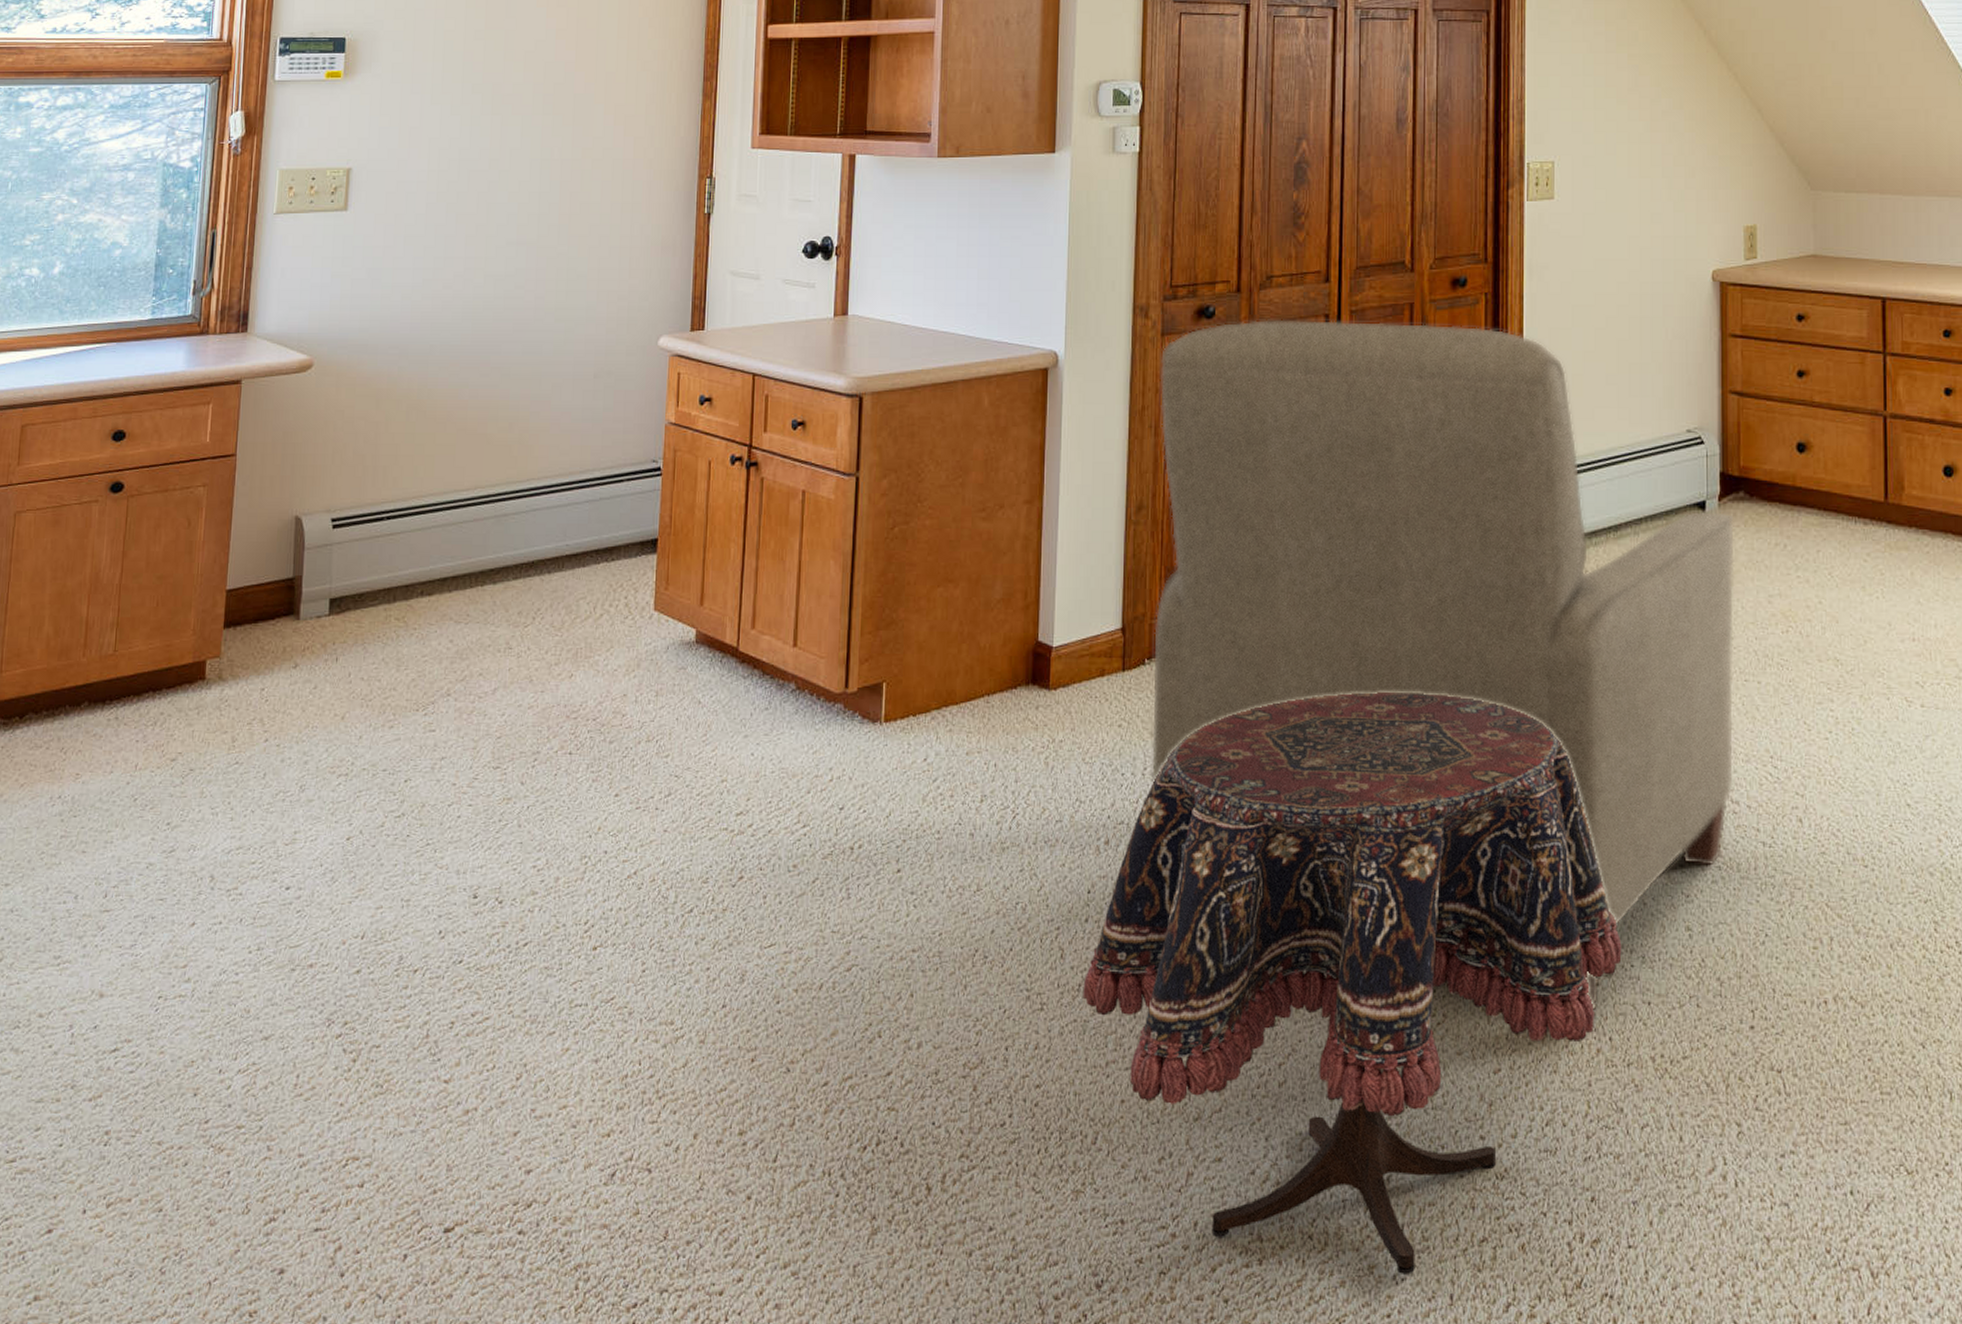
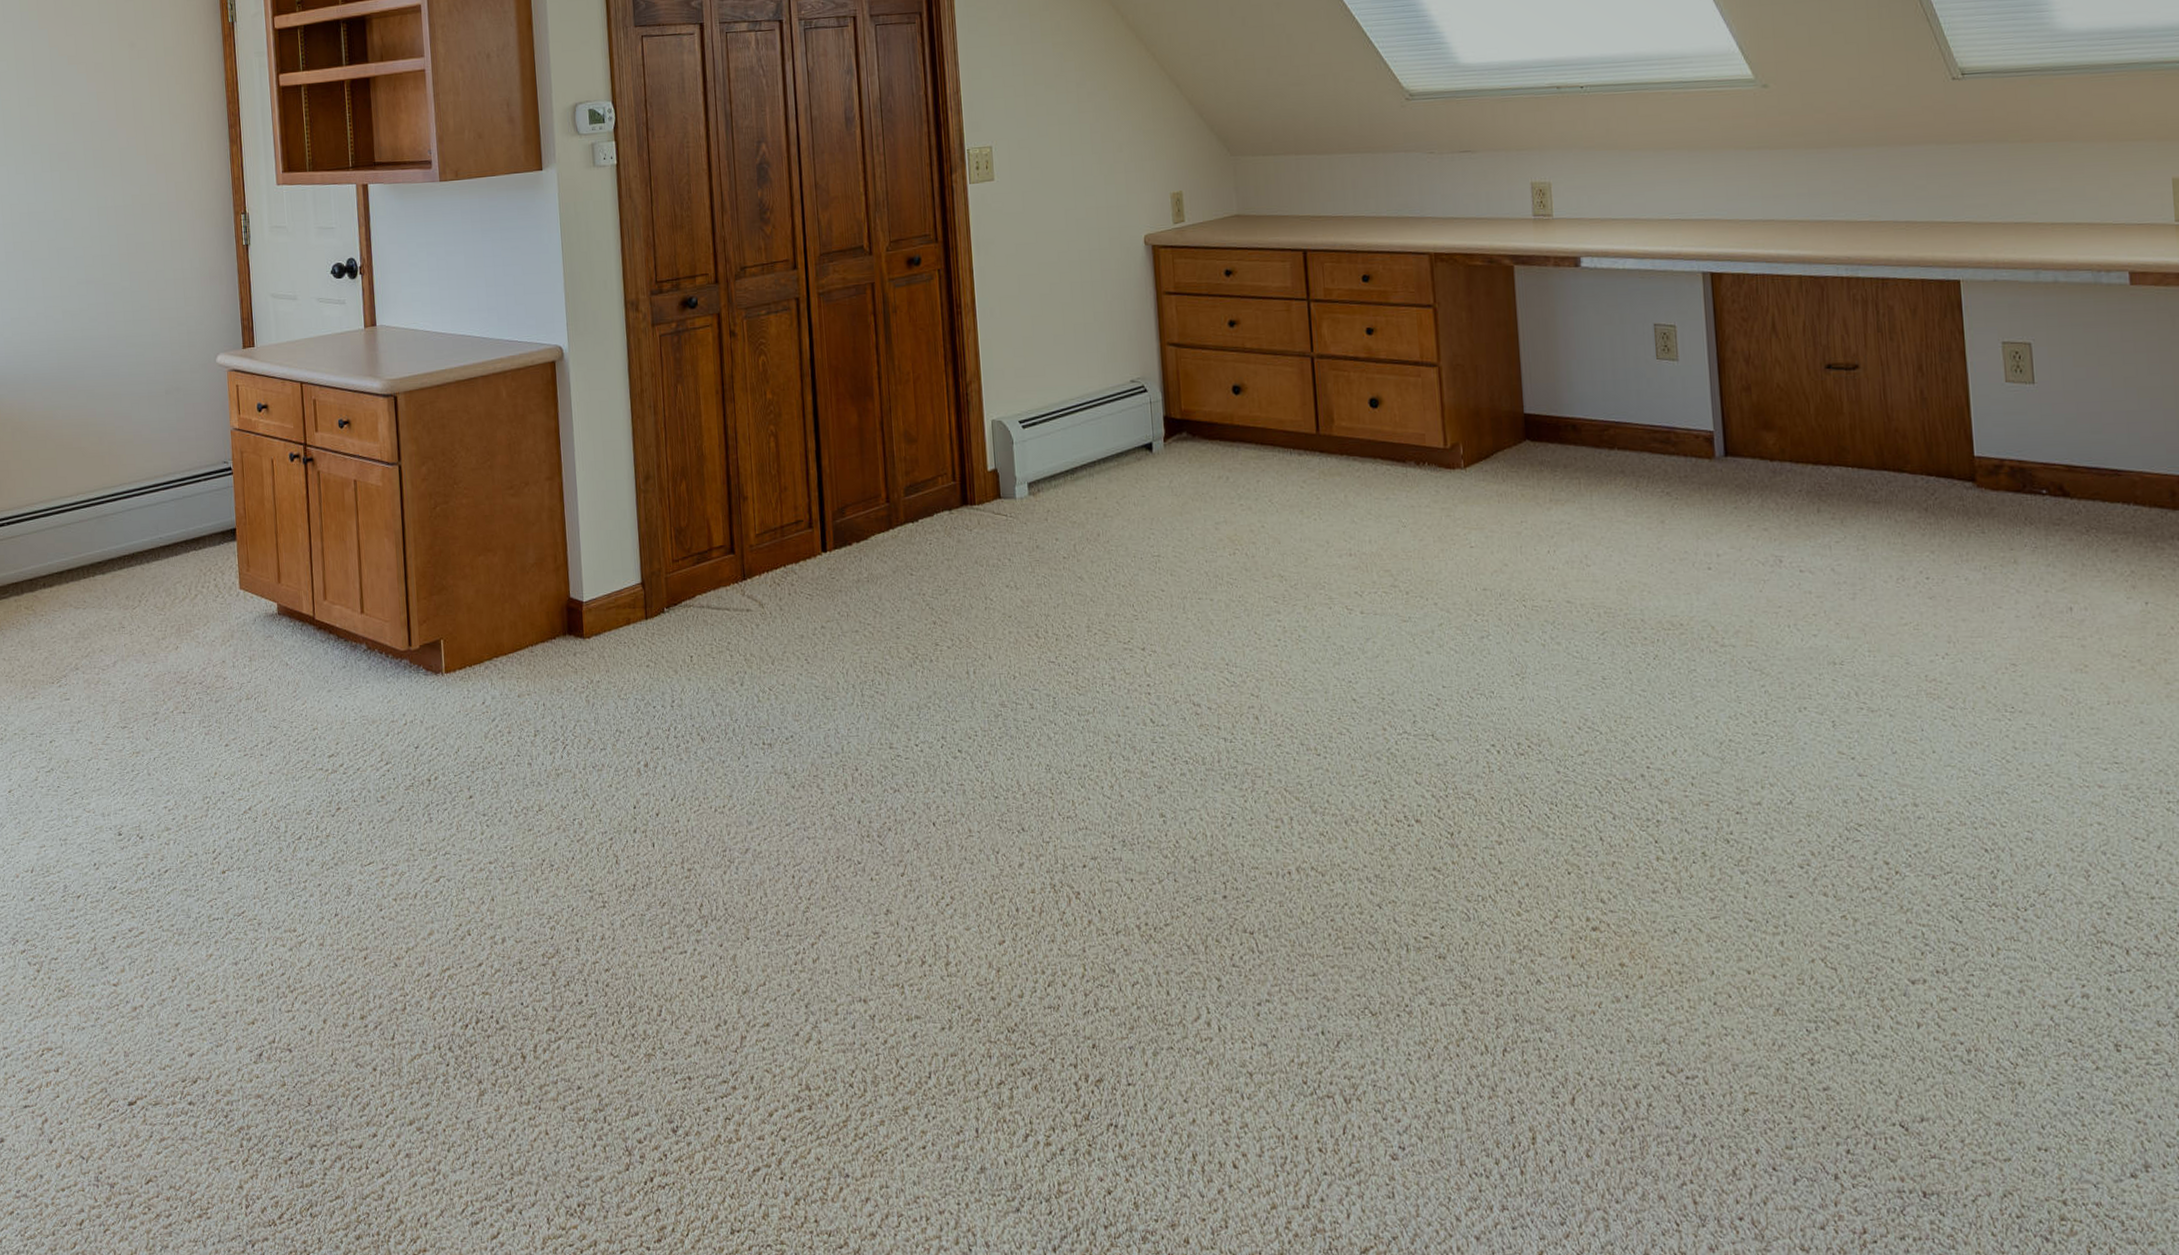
side table: present [1083,692,1622,1275] -> none [637,624,1105,1113]
chair: present [1150,319,1735,1010] -> none [652,299,1194,888]

